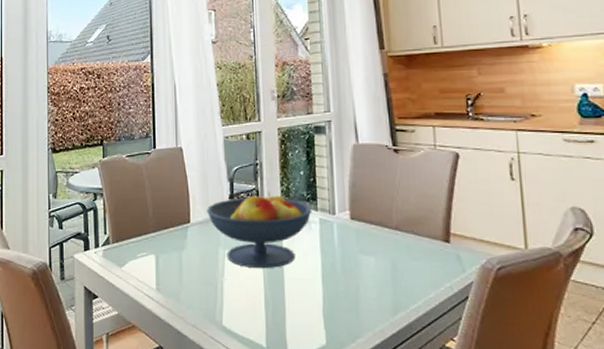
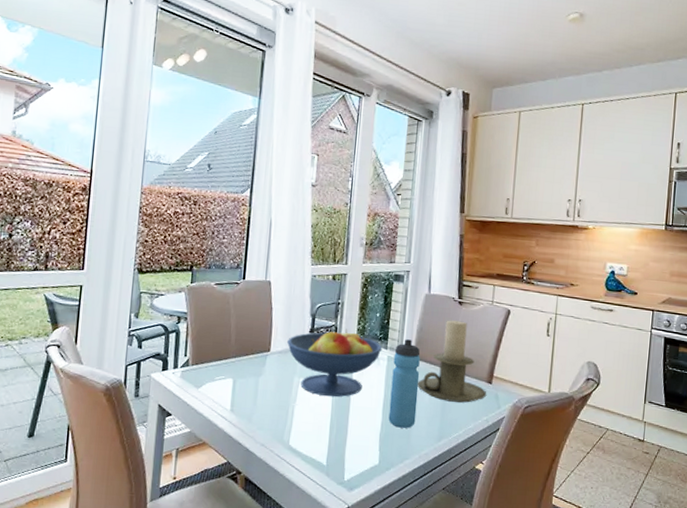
water bottle: none [326,198,363,301] -> present [388,339,420,428]
candle holder: none [359,171,446,267] -> present [417,320,487,403]

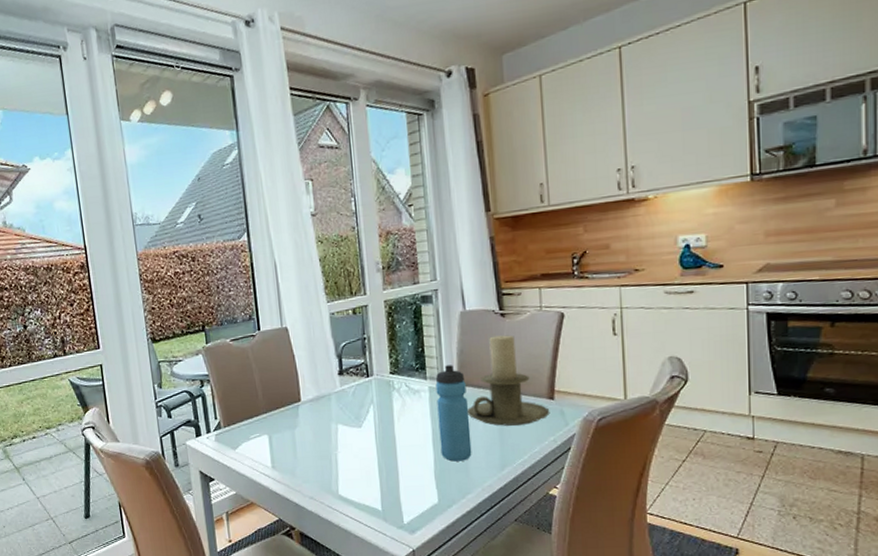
fruit bowl: present [286,328,383,397] -> none [316,364,422,440]

